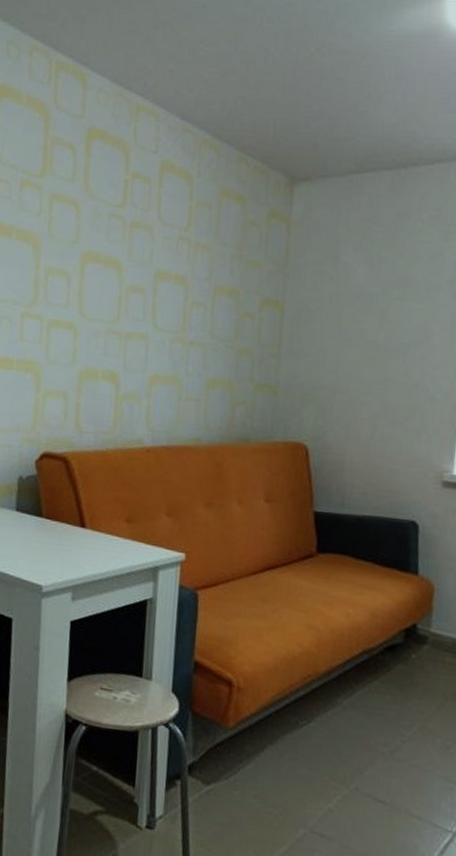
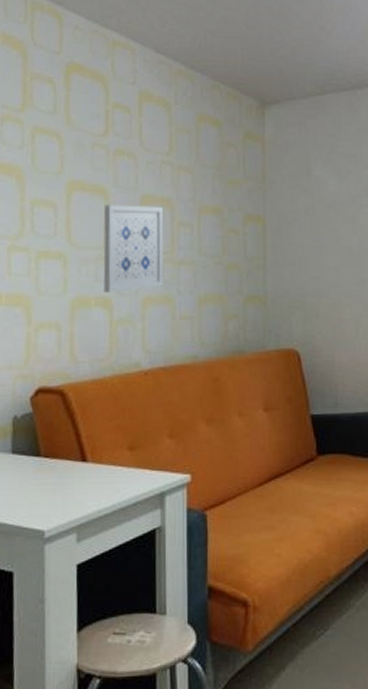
wall art: none [111,278,177,368] -> present [103,205,164,294]

